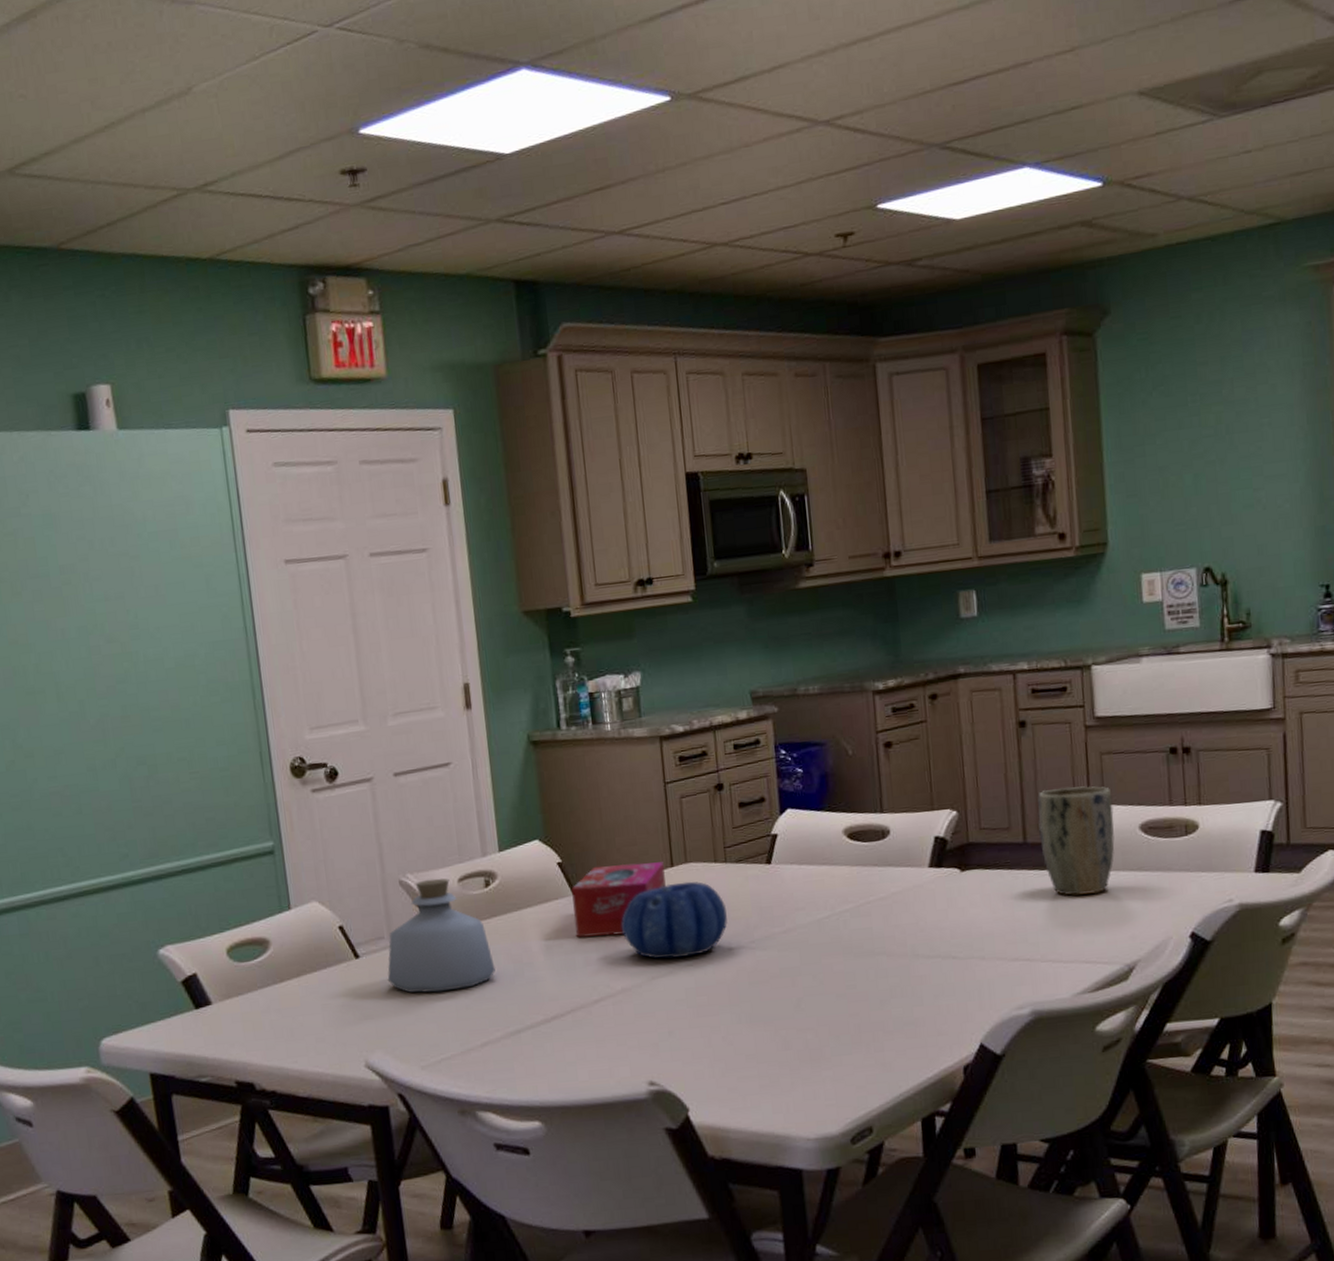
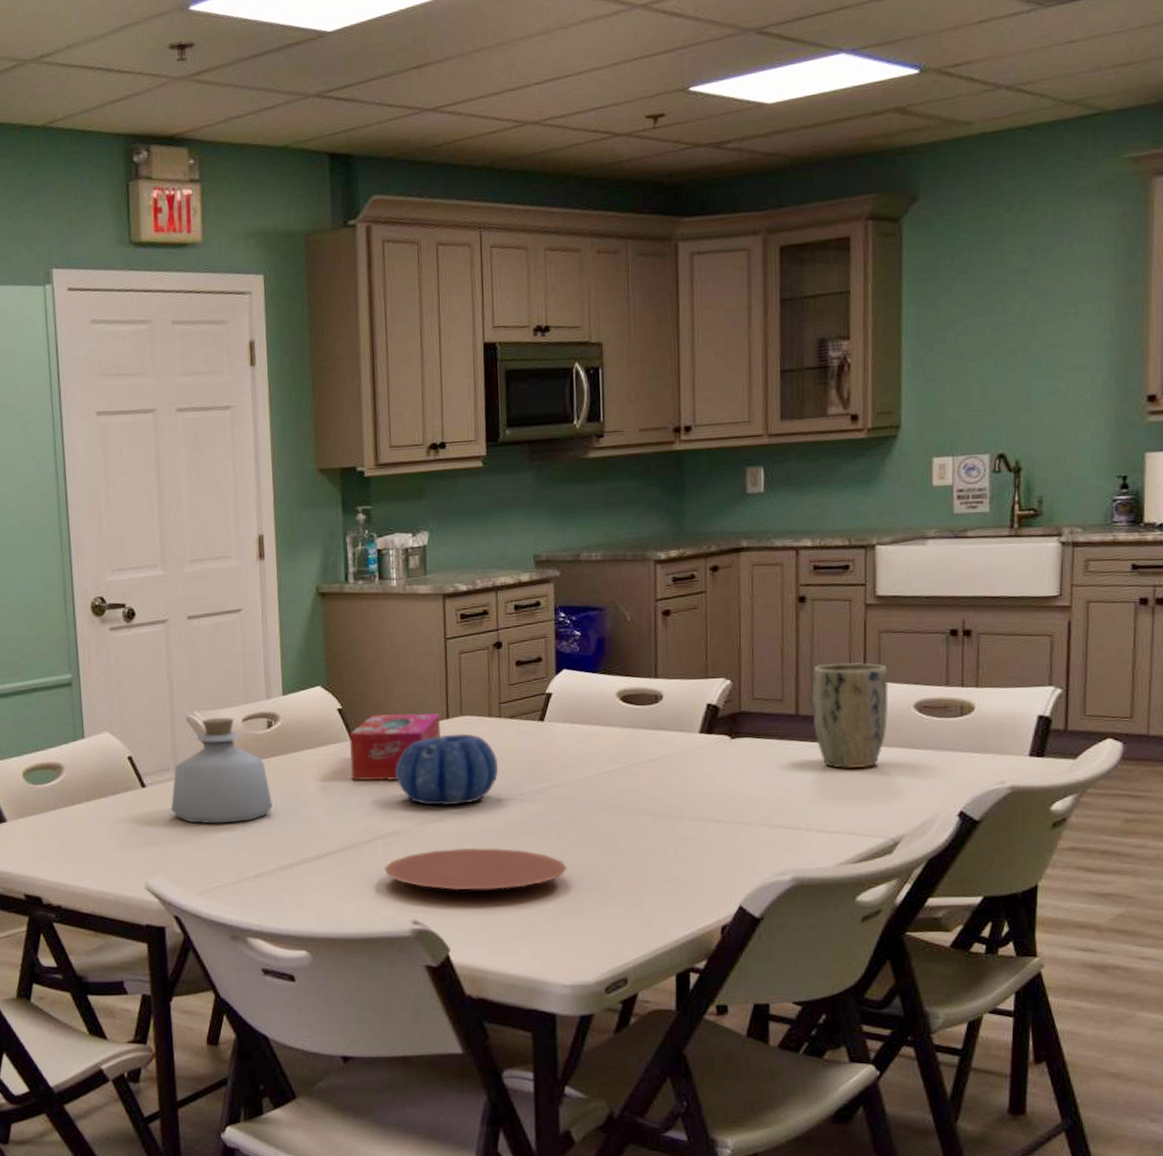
plate: none [615,999,804,1047] -> present [383,847,567,891]

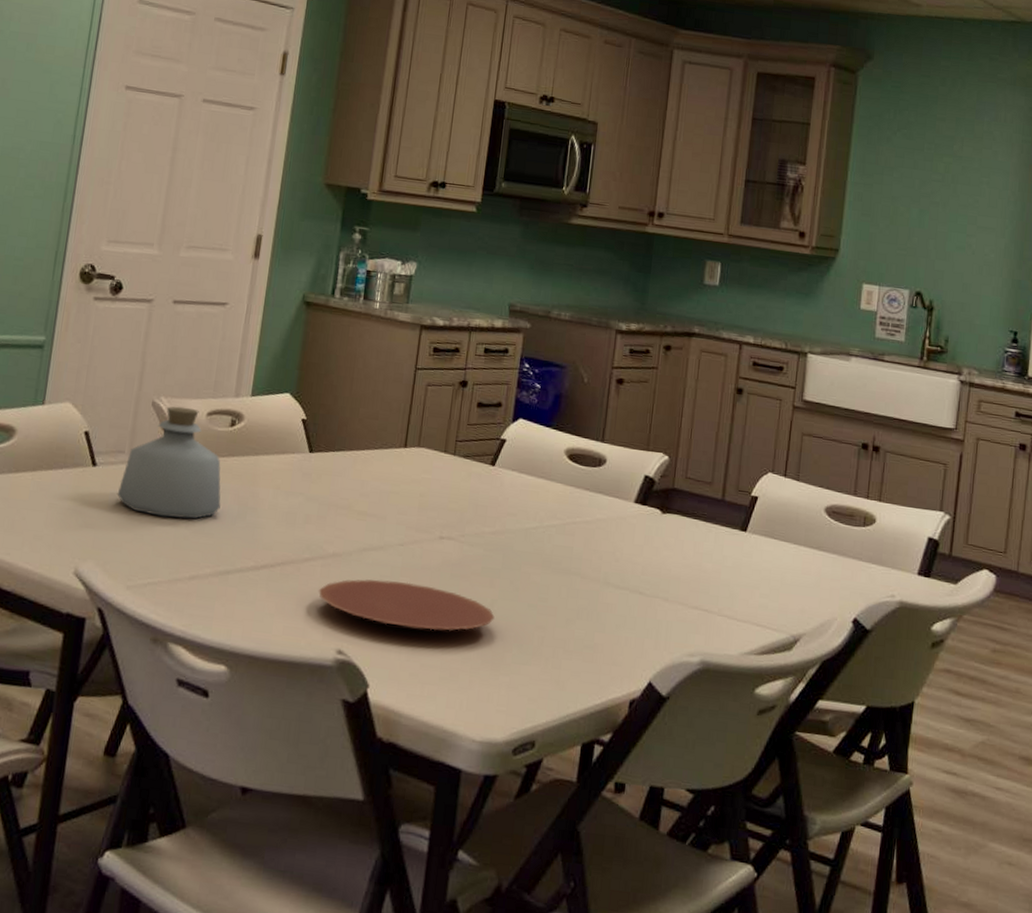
tissue box: present [350,713,440,781] -> none [302,430,398,502]
decorative bowl: present [396,733,498,806] -> none [346,462,446,537]
plant pot: present [812,663,889,768] -> none [736,456,806,562]

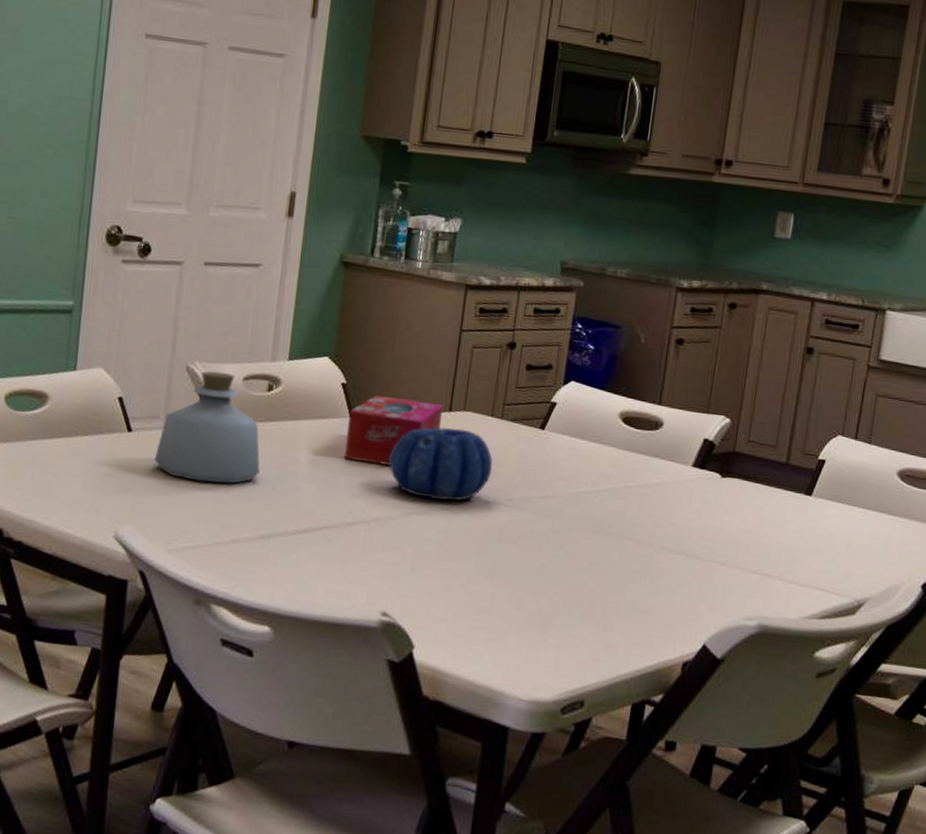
tissue box: none [302,430,398,502] -> present [343,394,443,467]
plate: present [318,579,495,631] -> none [361,543,544,595]
decorative bowl: none [346,462,446,537] -> present [389,427,493,502]

